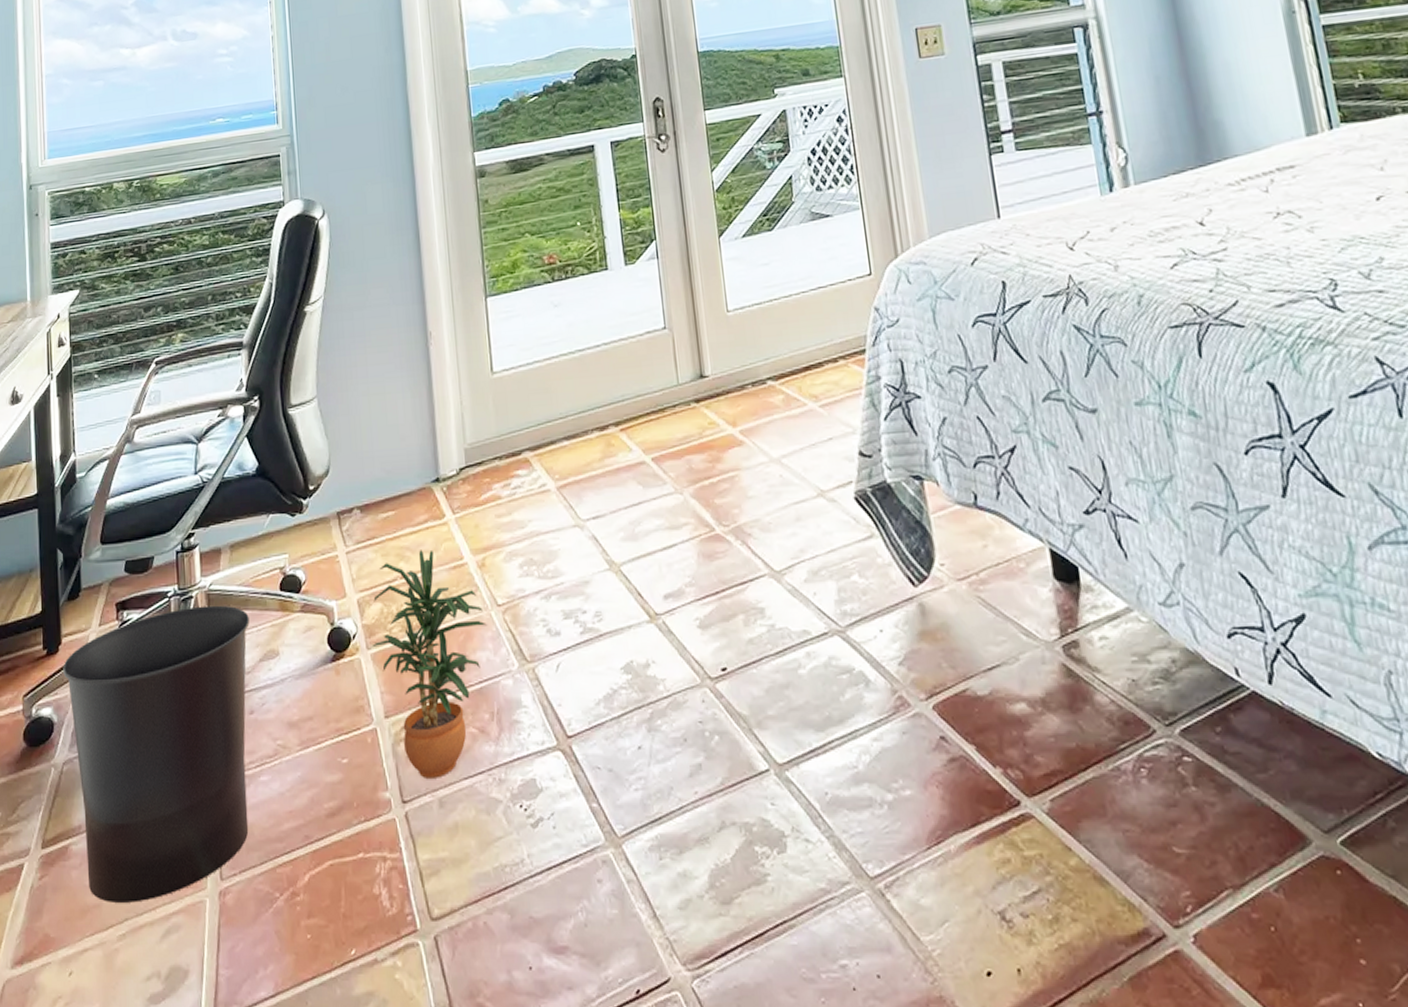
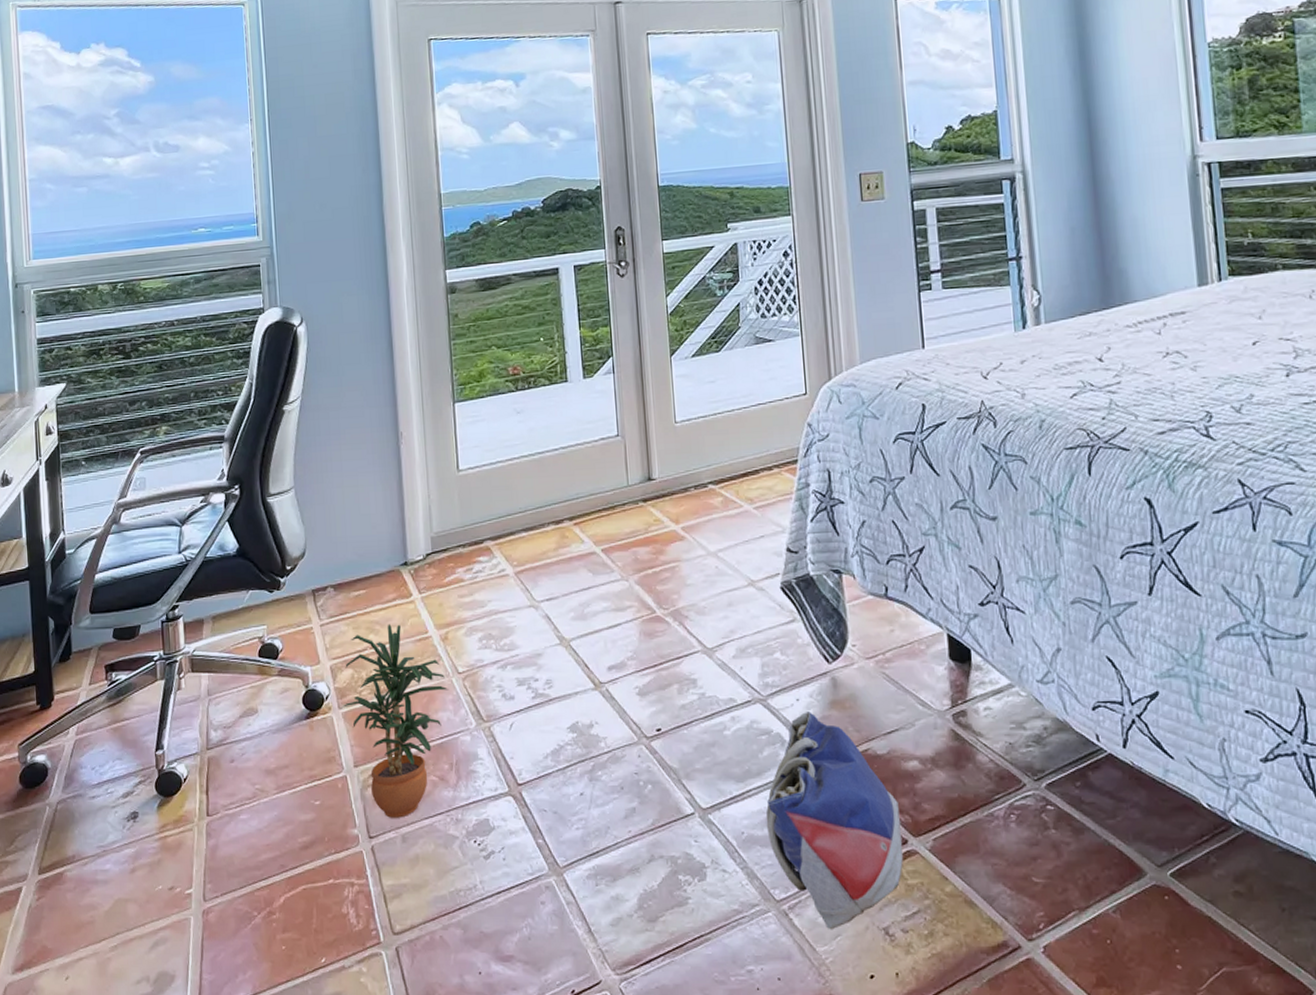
waste bin: present [63,605,249,903] -> none [55,668,230,920]
tote bag: none [852,645,1018,915] -> present [766,712,904,930]

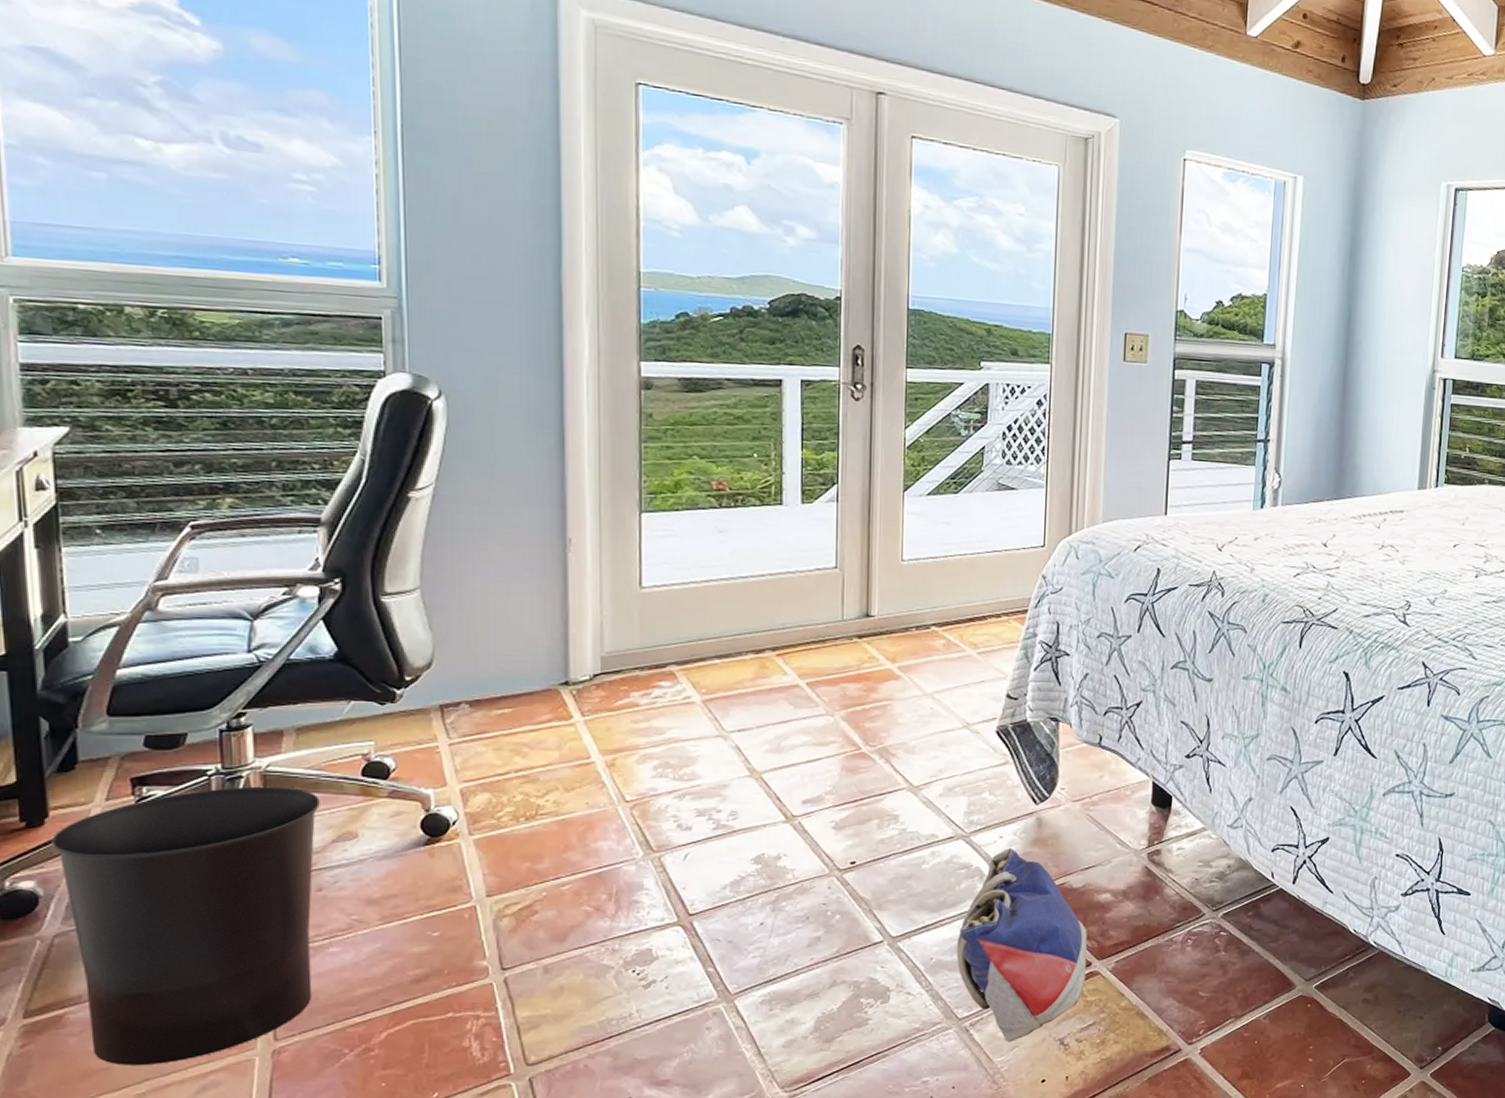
waste bin: none [55,668,230,920] -> present [51,786,320,1065]
potted plant: present [341,624,449,818] -> none [473,747,613,949]

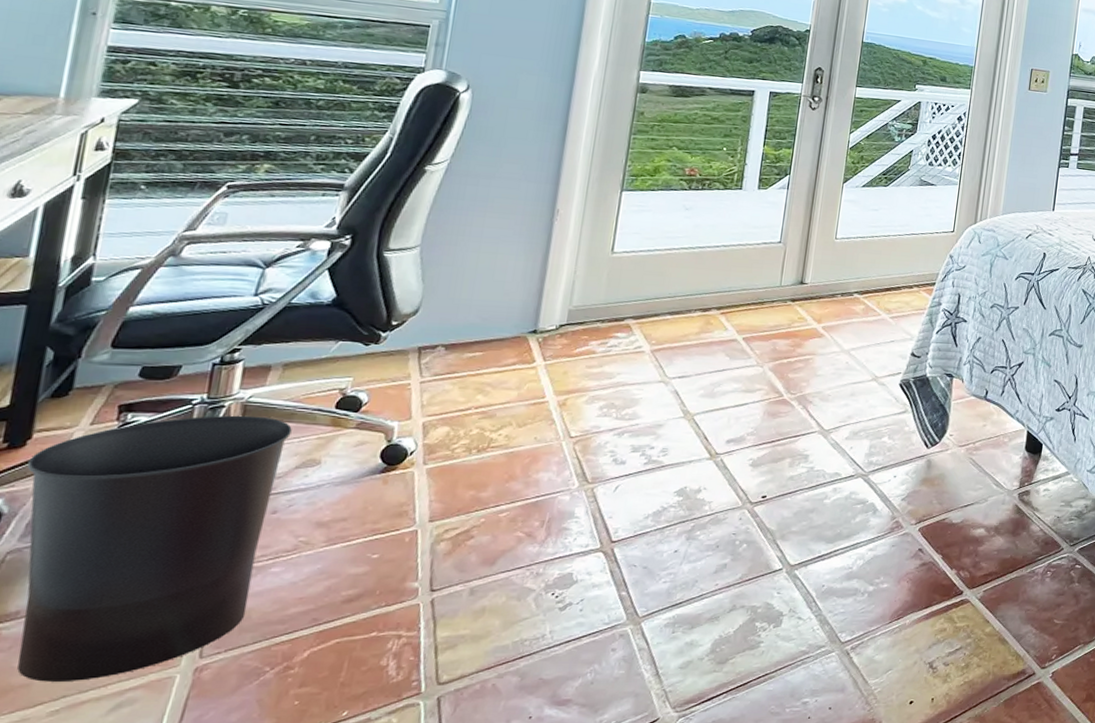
tote bag: present [956,848,1088,1043] -> none [845,487,962,666]

